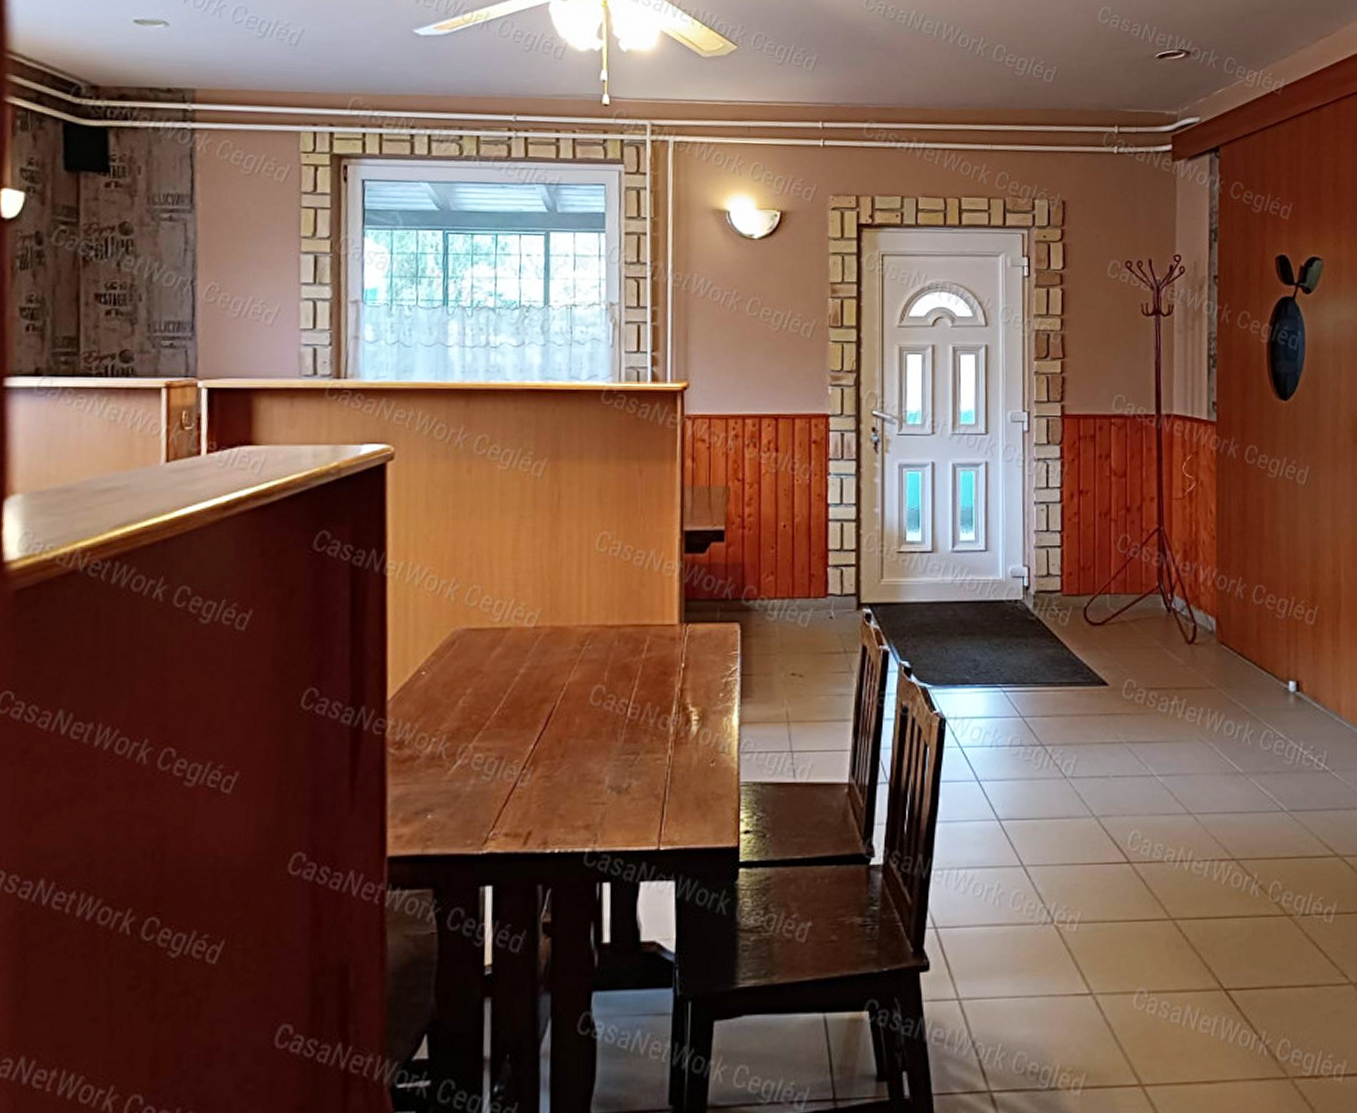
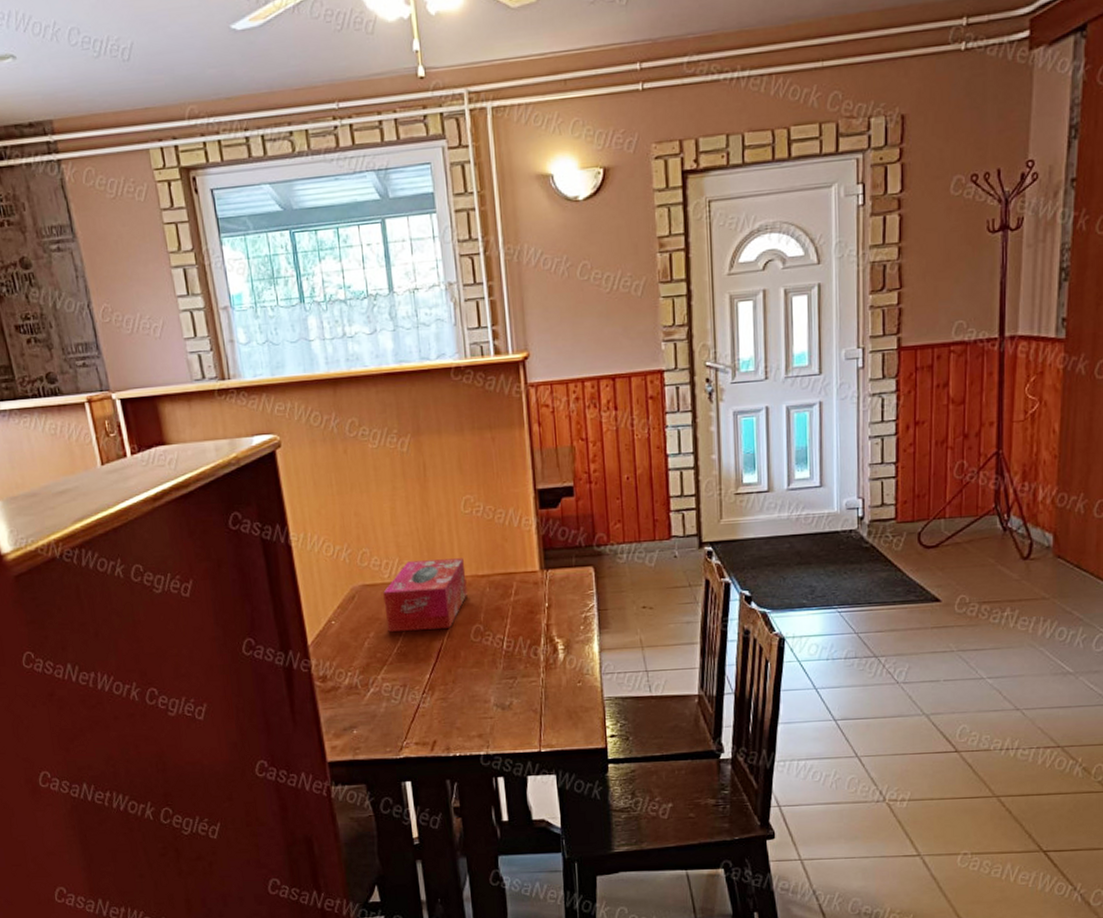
tissue box: none [489,604,593,688] -> present [383,558,467,632]

